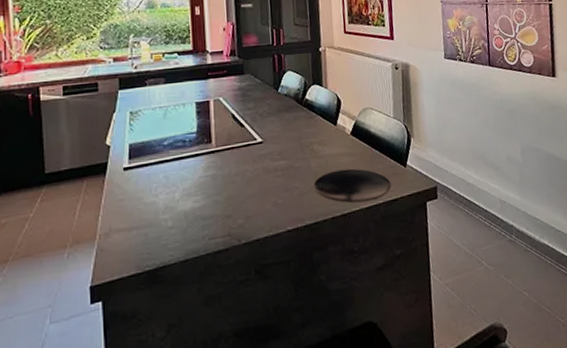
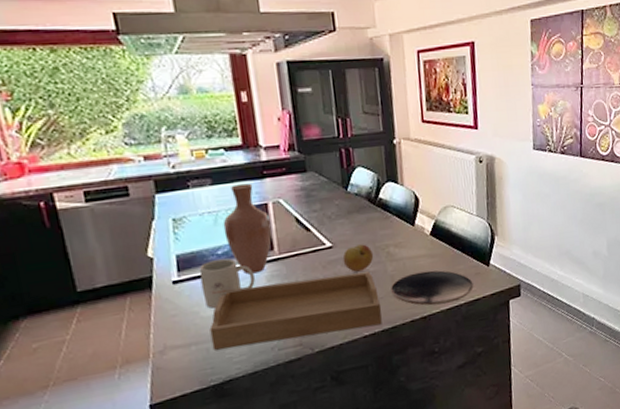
mug: none [147,149,193,195] -> present [199,258,255,309]
serving tray: none [150,167,305,236] -> present [209,271,382,350]
vase: none [171,83,212,164] -> present [223,183,272,274]
fruit: none [271,141,299,167] -> present [342,244,374,272]

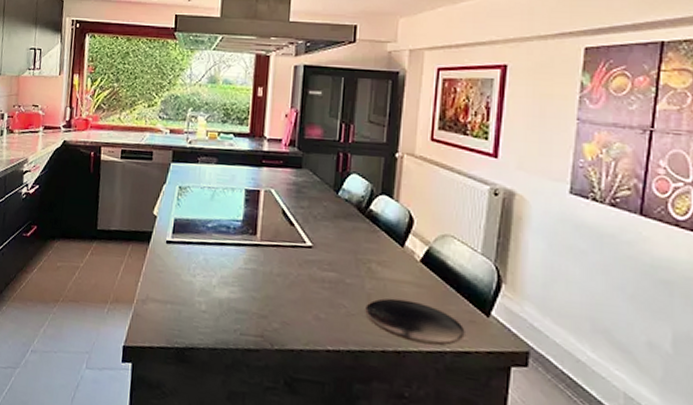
mug: present [199,258,255,309] -> none [187,231,234,275]
serving tray: present [209,271,382,350] -> none [184,261,351,344]
vase: present [223,183,272,274] -> none [217,167,260,254]
fruit: present [342,244,374,272] -> none [320,251,353,280]

